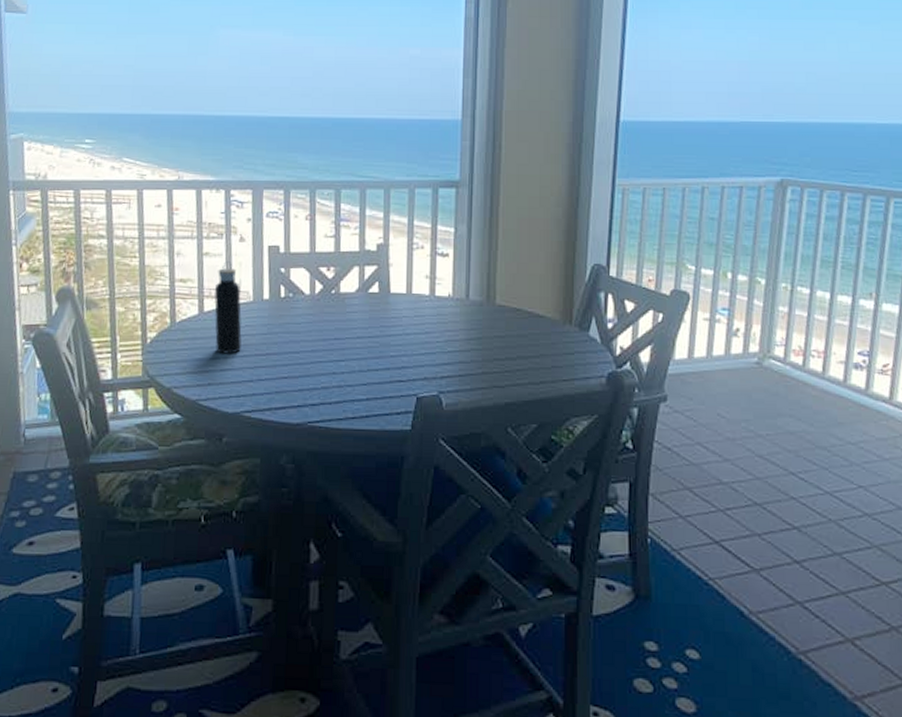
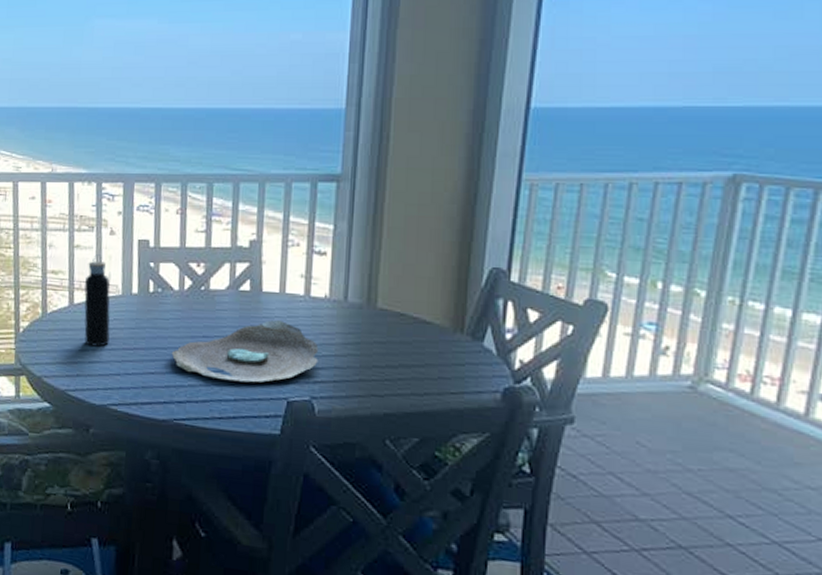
decorative bowl: none [304,319,445,382] -> present [171,319,319,383]

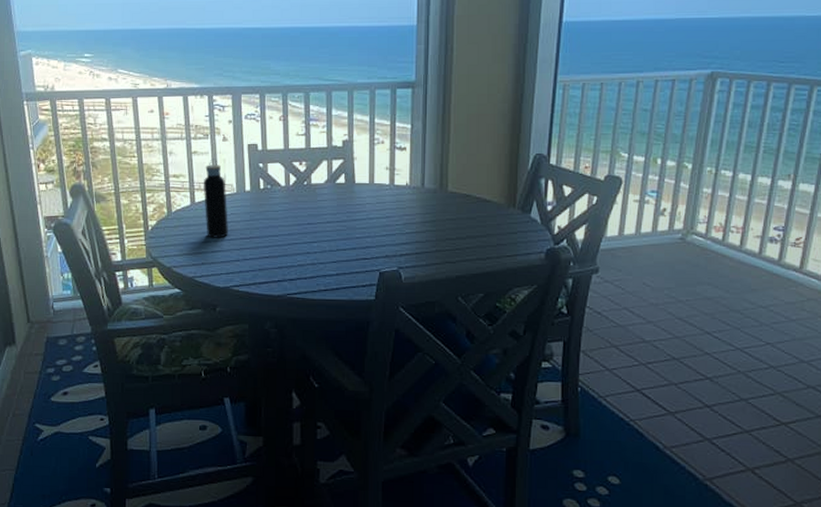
decorative bowl: present [171,319,319,383] -> none [282,205,403,259]

